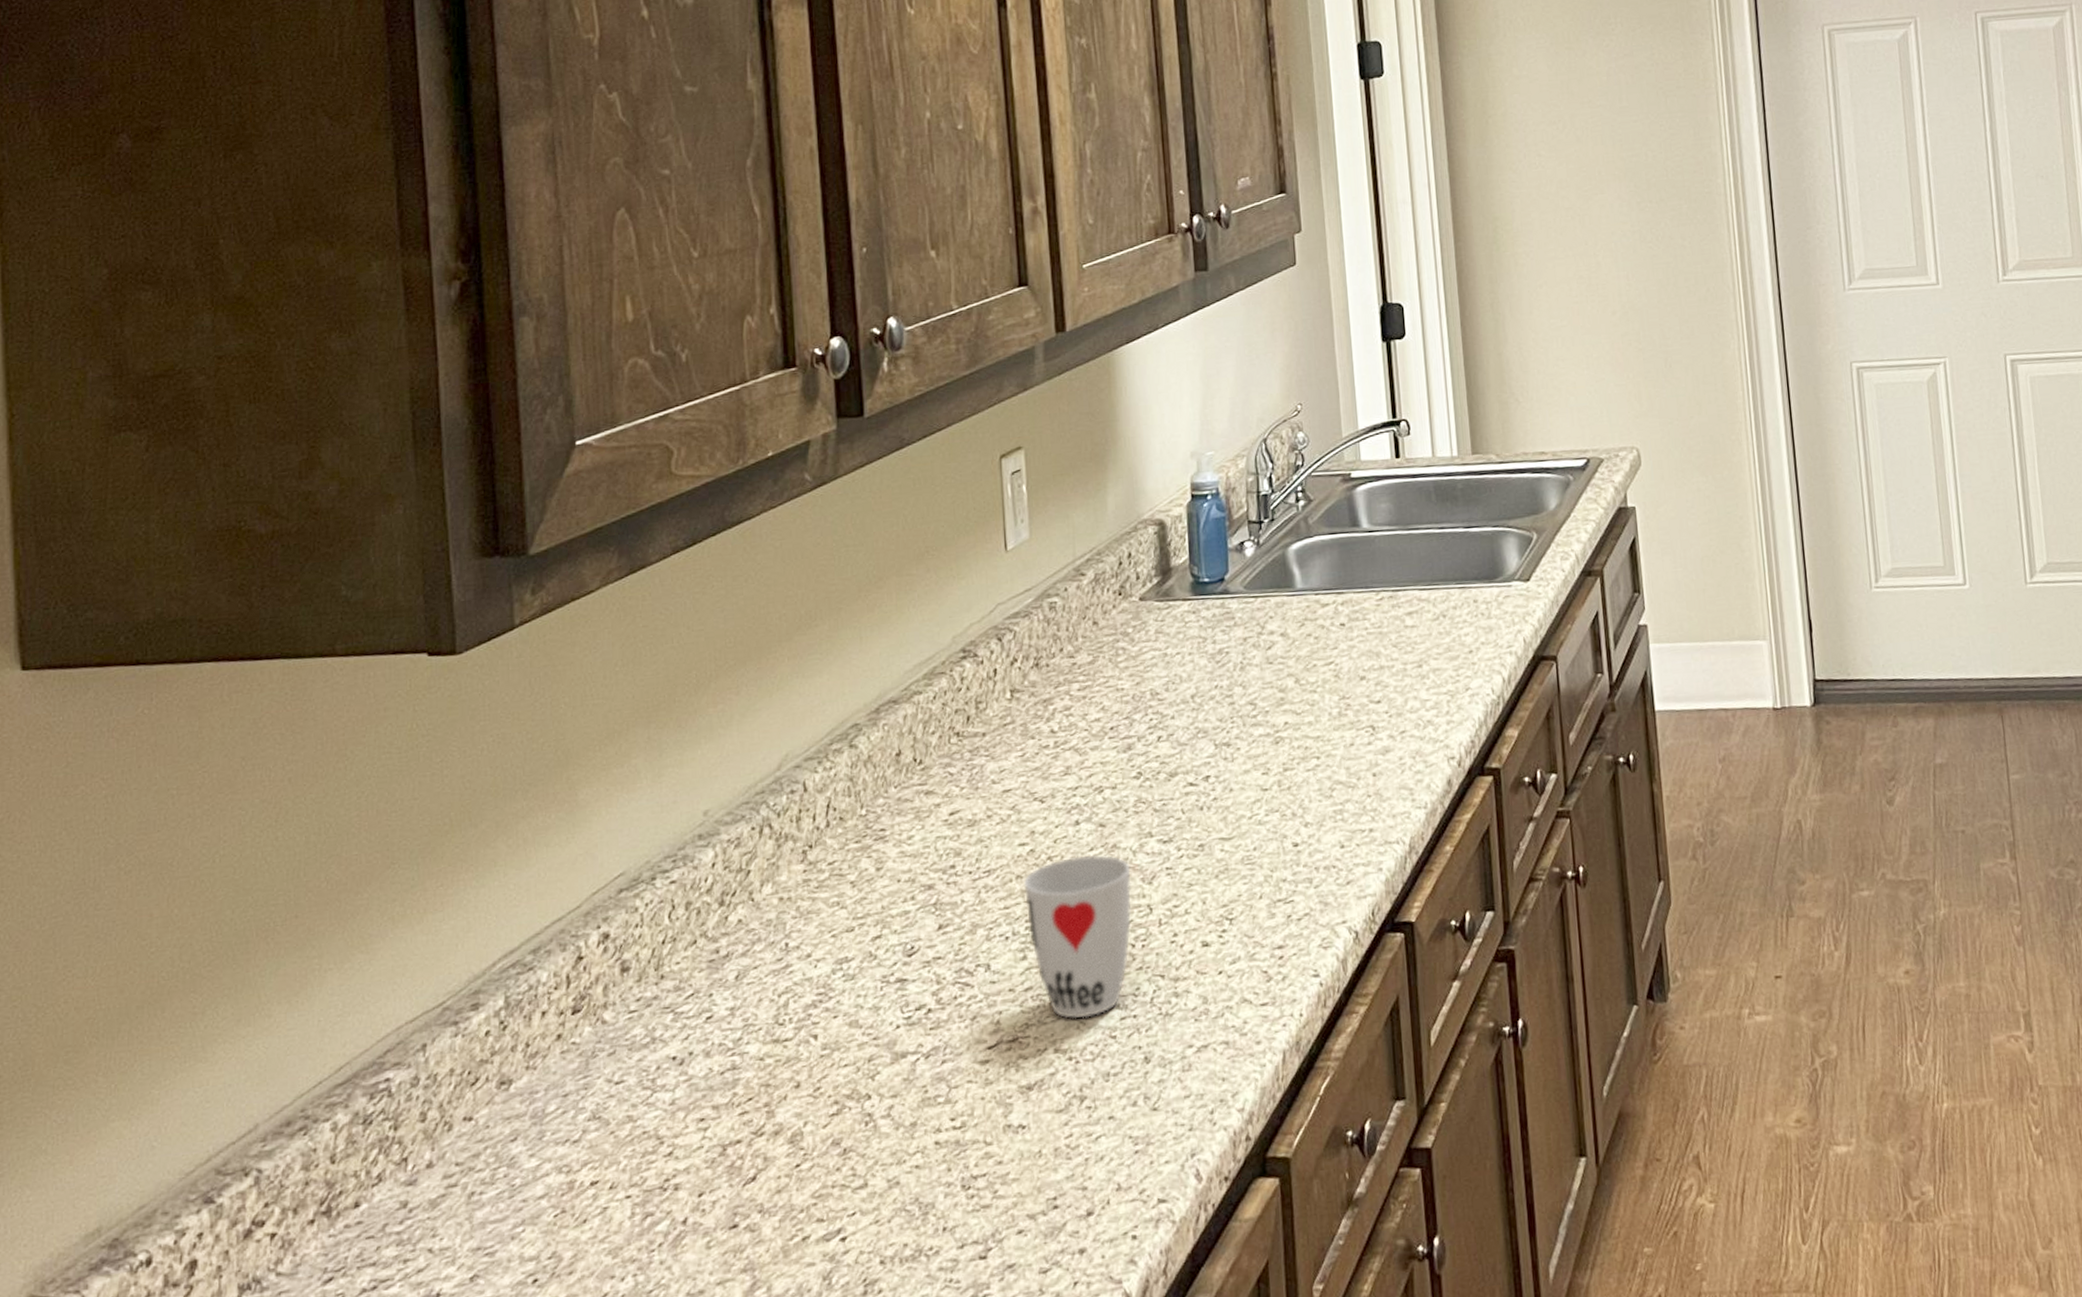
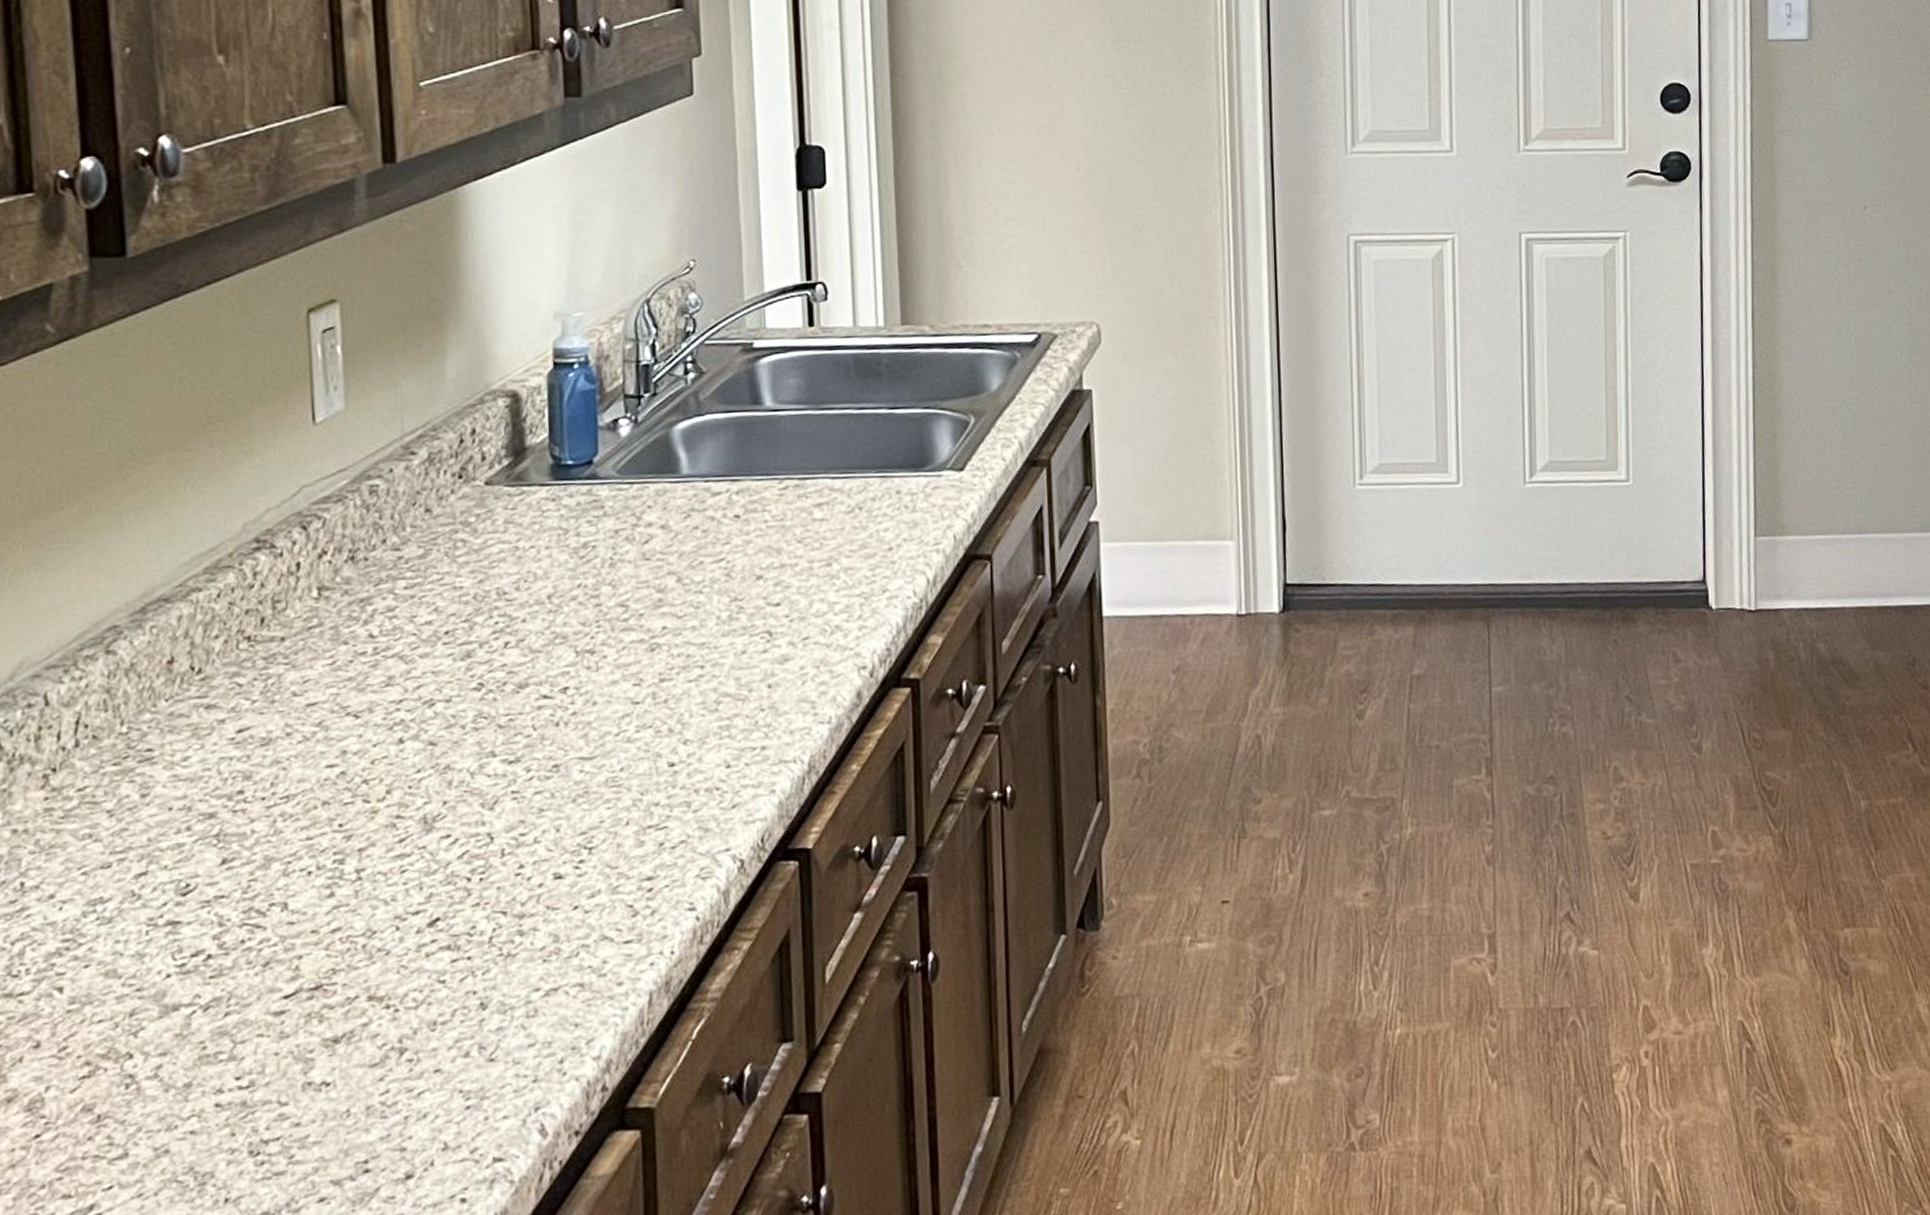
cup: present [1023,854,1132,1019] -> none [331,777,468,963]

